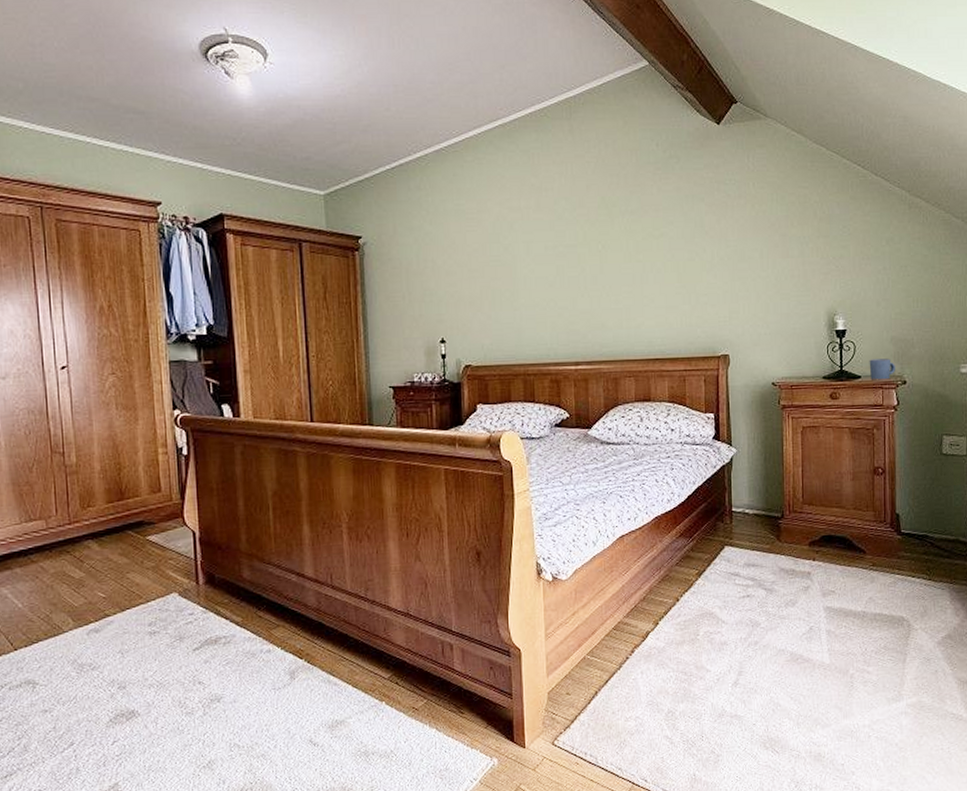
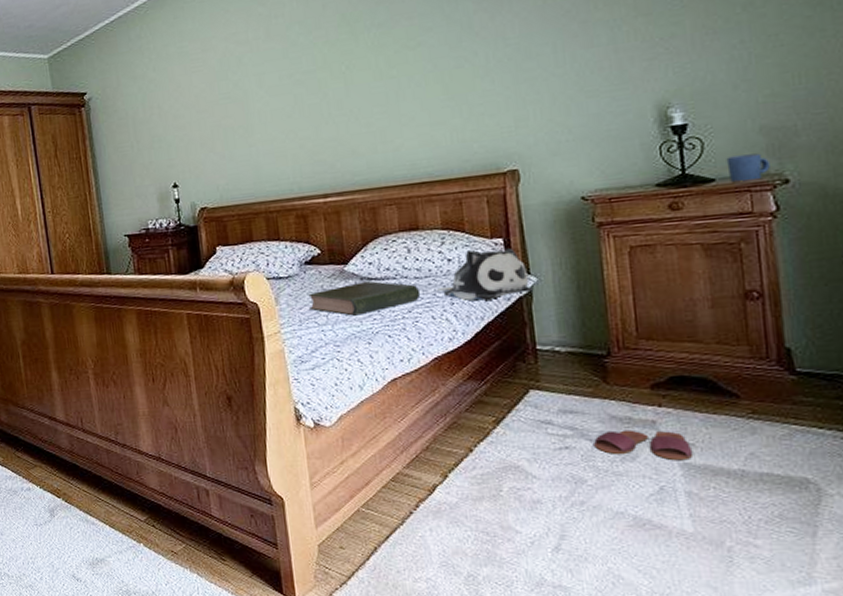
book: none [556,445,648,477] -> present [308,280,421,316]
plush toy: none [660,421,732,467] -> present [436,248,532,301]
slippers: none [768,580,833,605] -> present [594,430,694,461]

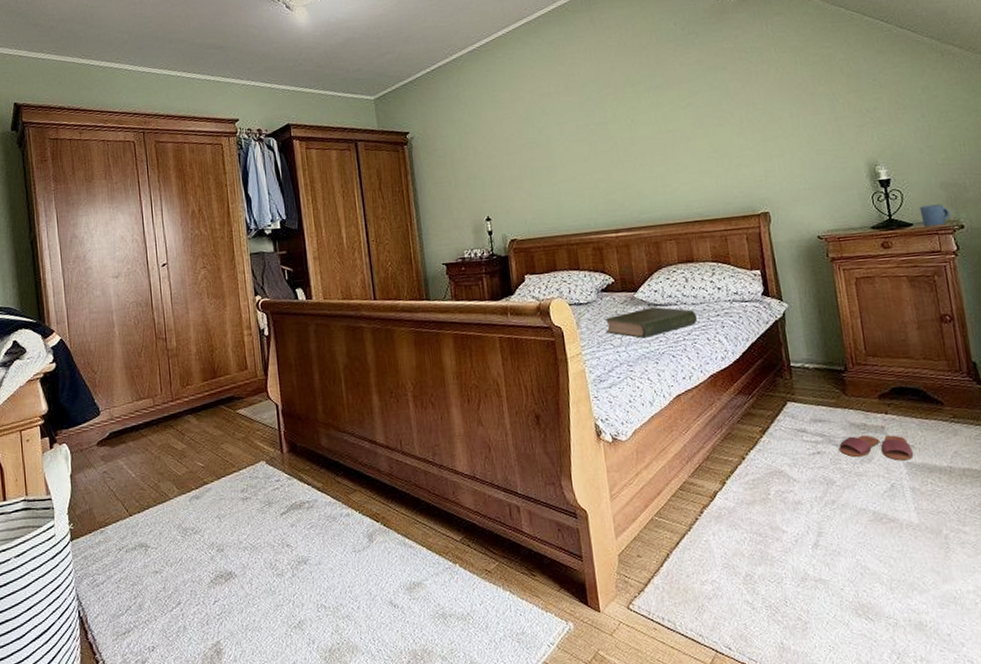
plush toy: present [436,248,532,301] -> none [709,279,785,324]

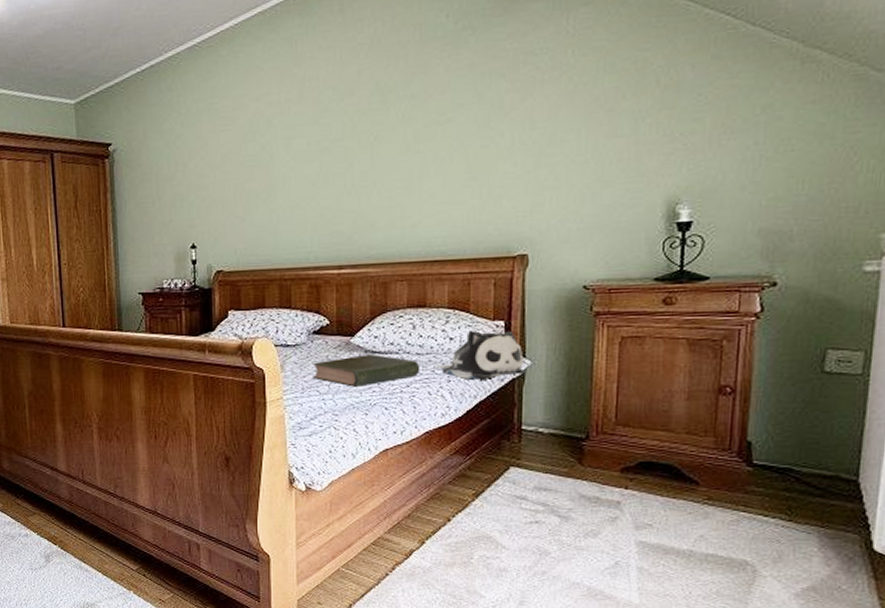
plush toy: none [709,279,785,324] -> present [435,329,525,380]
slippers: present [839,435,914,461] -> none [562,508,650,539]
mug: present [919,204,950,227] -> none [722,255,762,282]

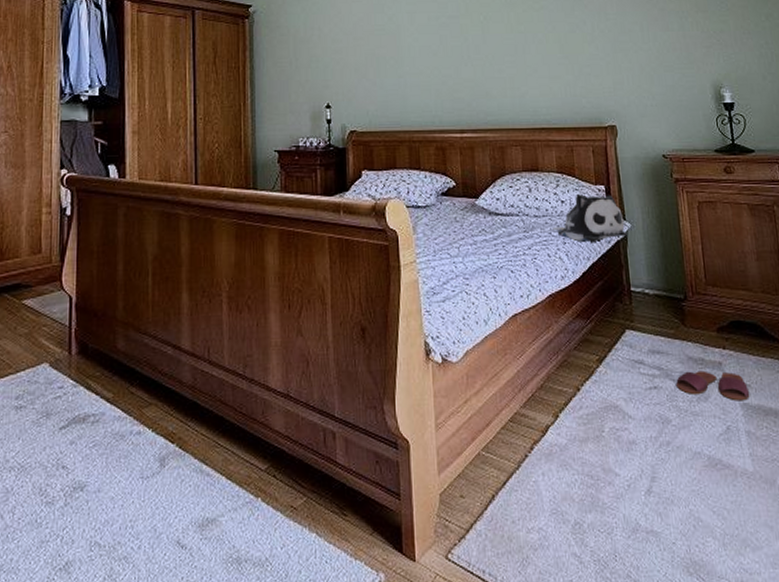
book: present [313,353,421,387] -> none [443,215,539,249]
slippers: none [562,508,650,539] -> present [676,370,750,401]

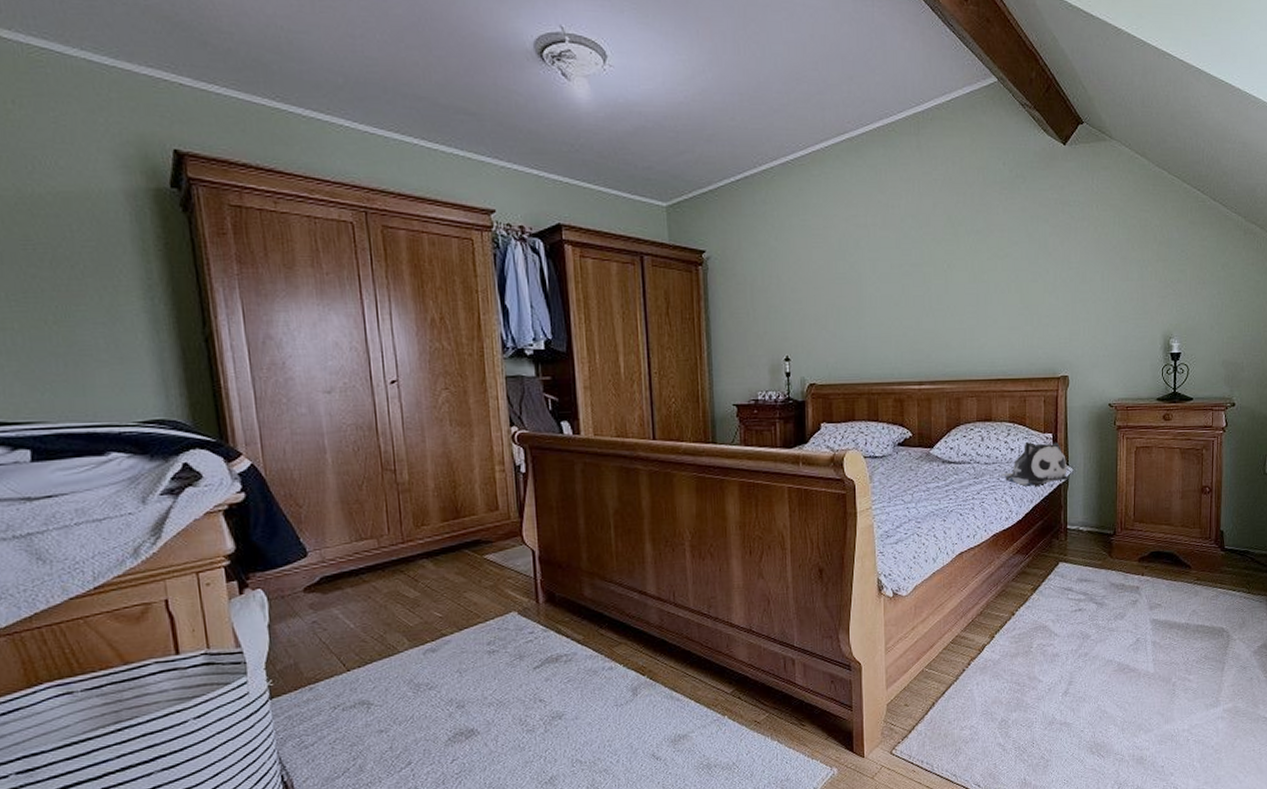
slippers: present [676,370,750,401] -> none [1098,594,1160,618]

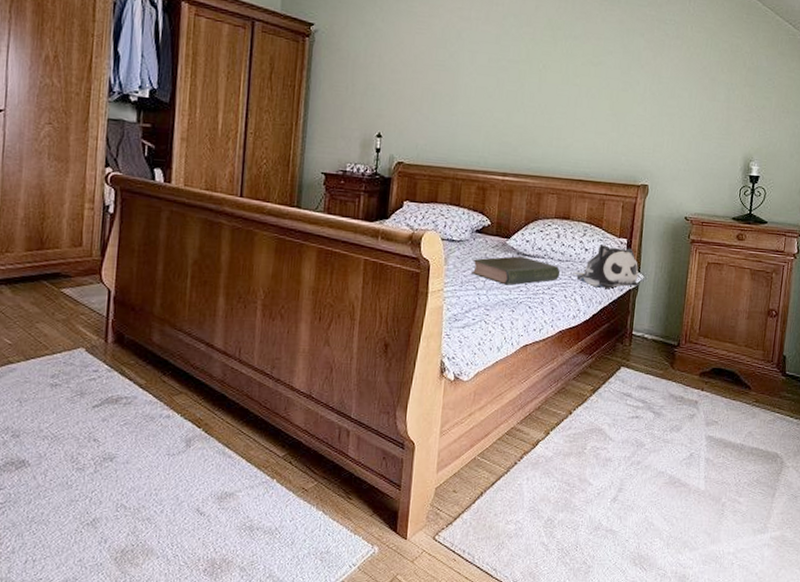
book: none [898,464,988,495] -> present [472,255,561,285]

